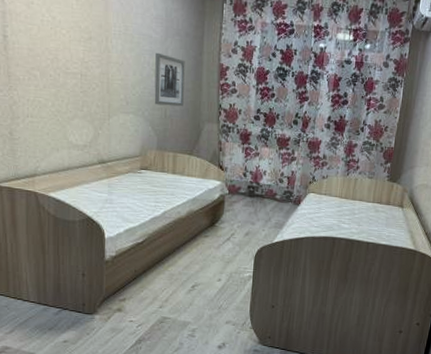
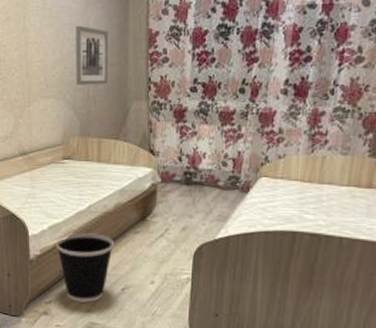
wastebasket: none [132,236,186,299] -> present [56,233,114,303]

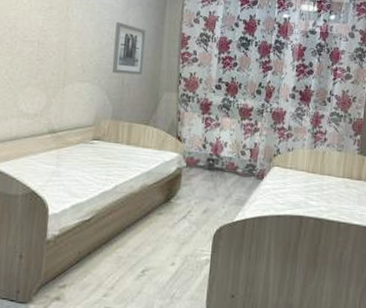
wastebasket: present [56,233,114,303] -> none [77,213,137,286]

